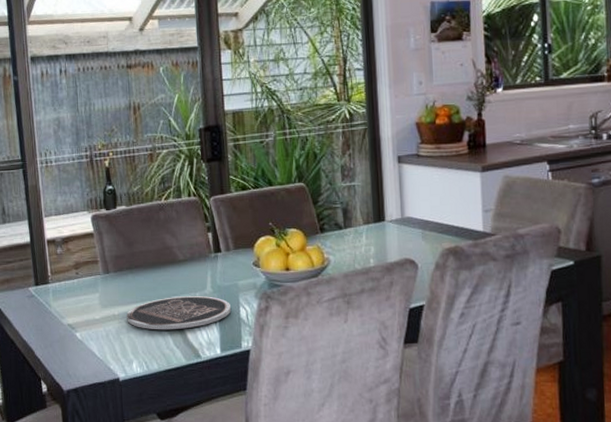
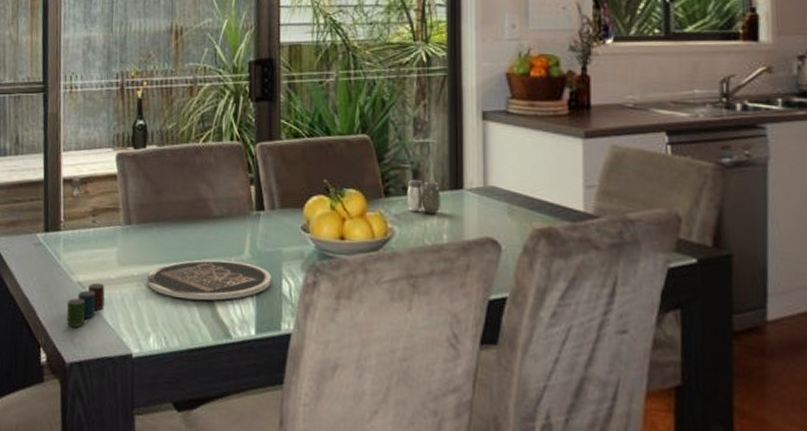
cup: none [61,323,92,362] -> present [67,282,105,328]
salt and pepper shaker: none [339,216,367,243] -> present [407,179,440,214]

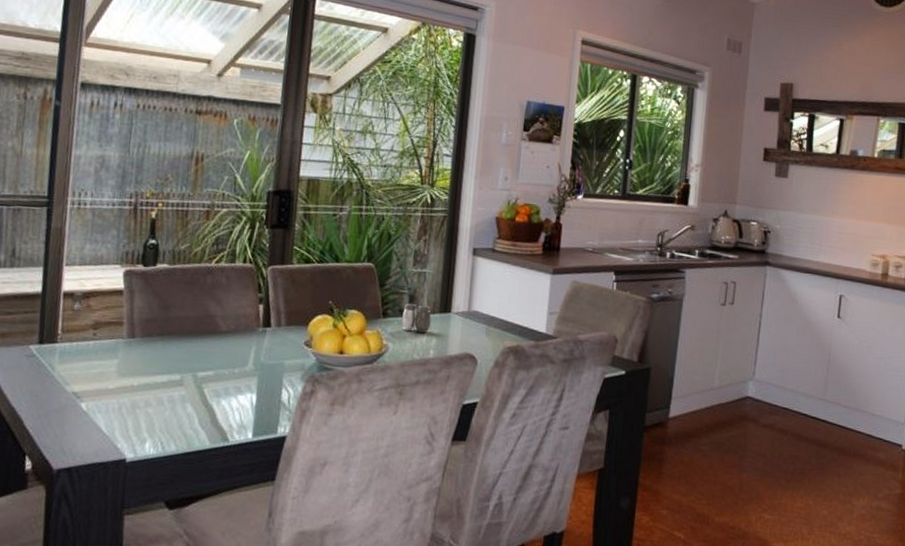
cup: present [67,282,105,328] -> none [57,392,102,436]
plate: present [147,259,271,301] -> none [147,371,272,408]

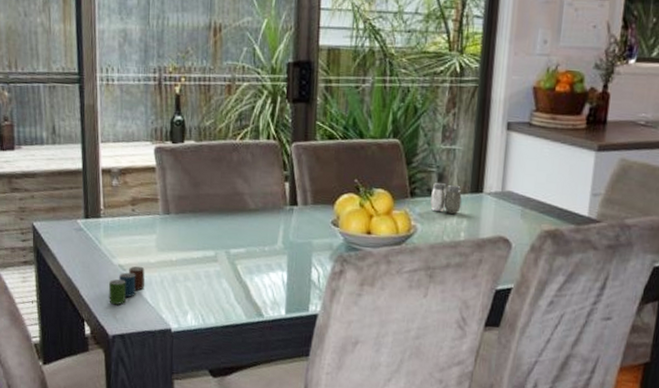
cup: none [57,392,102,436] -> present [109,265,145,305]

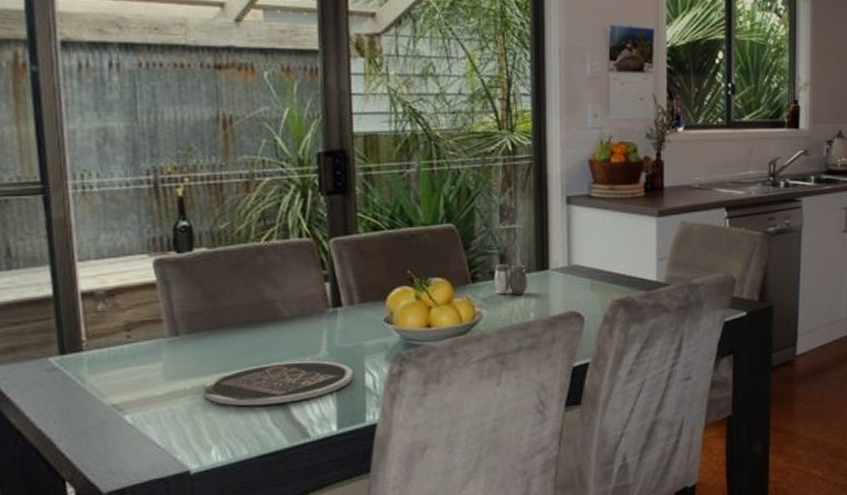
cup: present [109,265,145,305] -> none [100,402,149,455]
plate: none [185,248,302,285] -> present [204,360,352,406]

